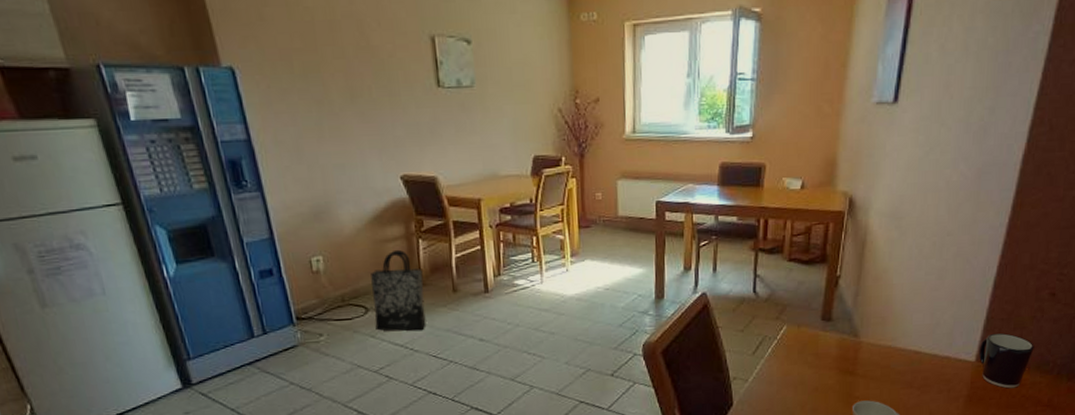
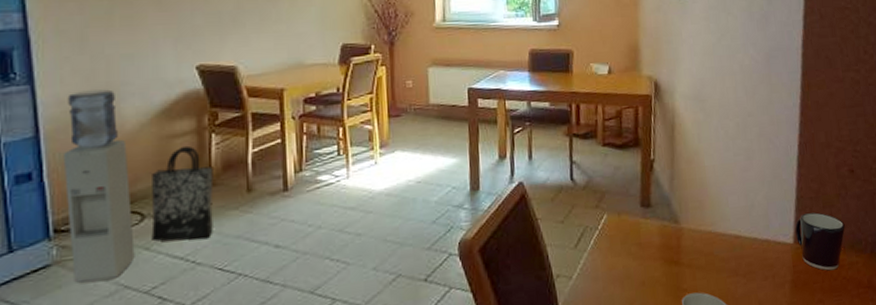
water cooler: none [292,197,364,362] -> present [62,89,135,284]

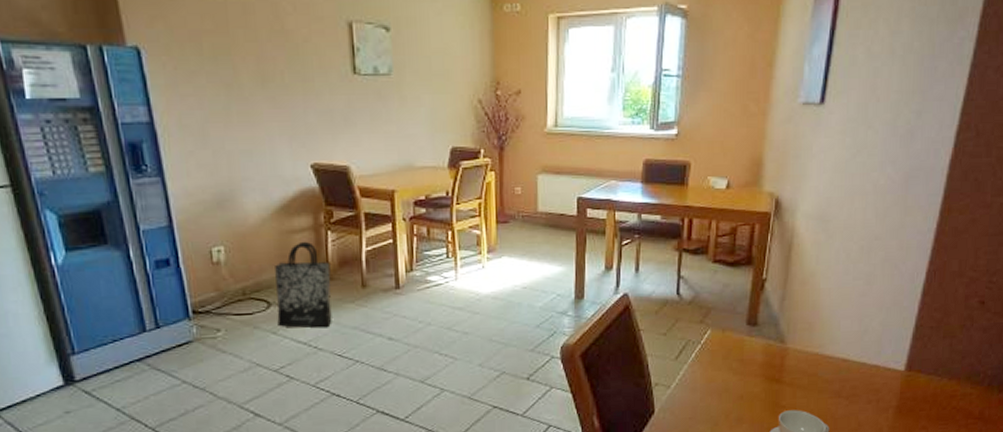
water cooler: present [62,89,135,284] -> none [194,184,264,359]
mug: present [795,212,845,271] -> none [909,341,964,400]

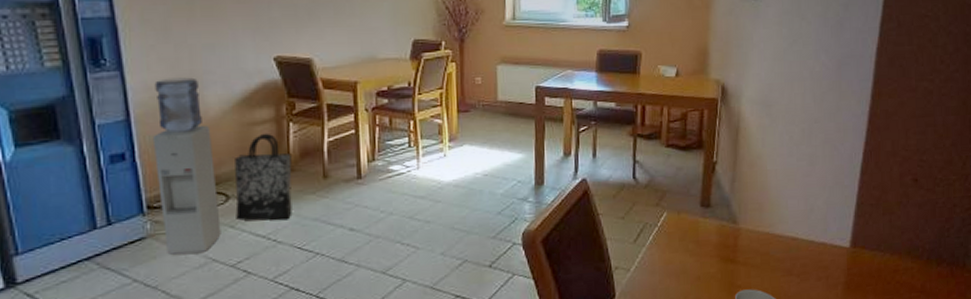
water cooler: none [194,184,264,359] -> present [152,77,222,256]

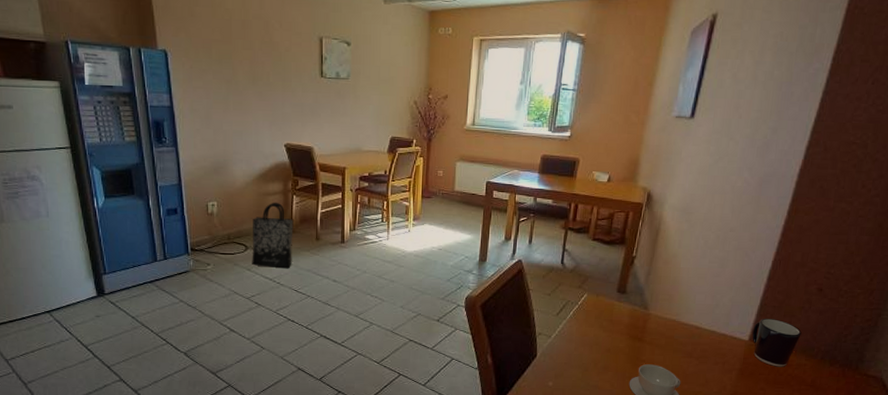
water cooler: present [152,77,222,256] -> none [196,155,241,287]
mug: none [853,218,903,275] -> present [752,318,802,367]

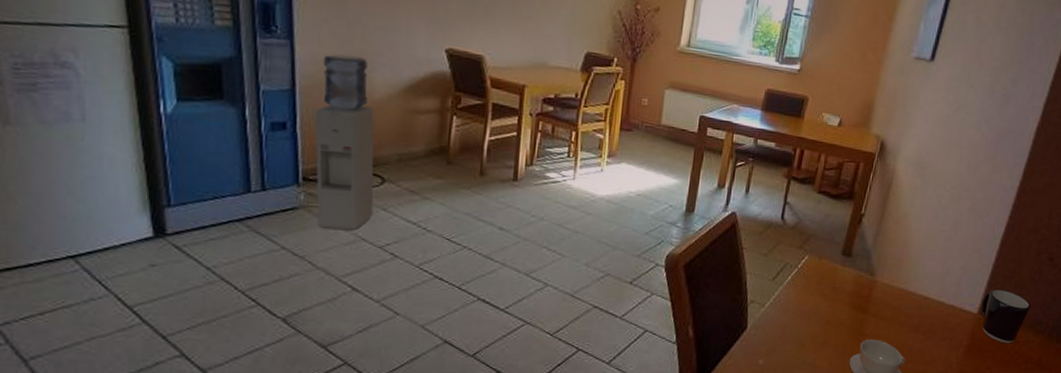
water cooler: none [196,155,241,287] -> present [315,54,375,231]
shopping bag: present [252,202,294,269] -> none [389,122,451,211]

